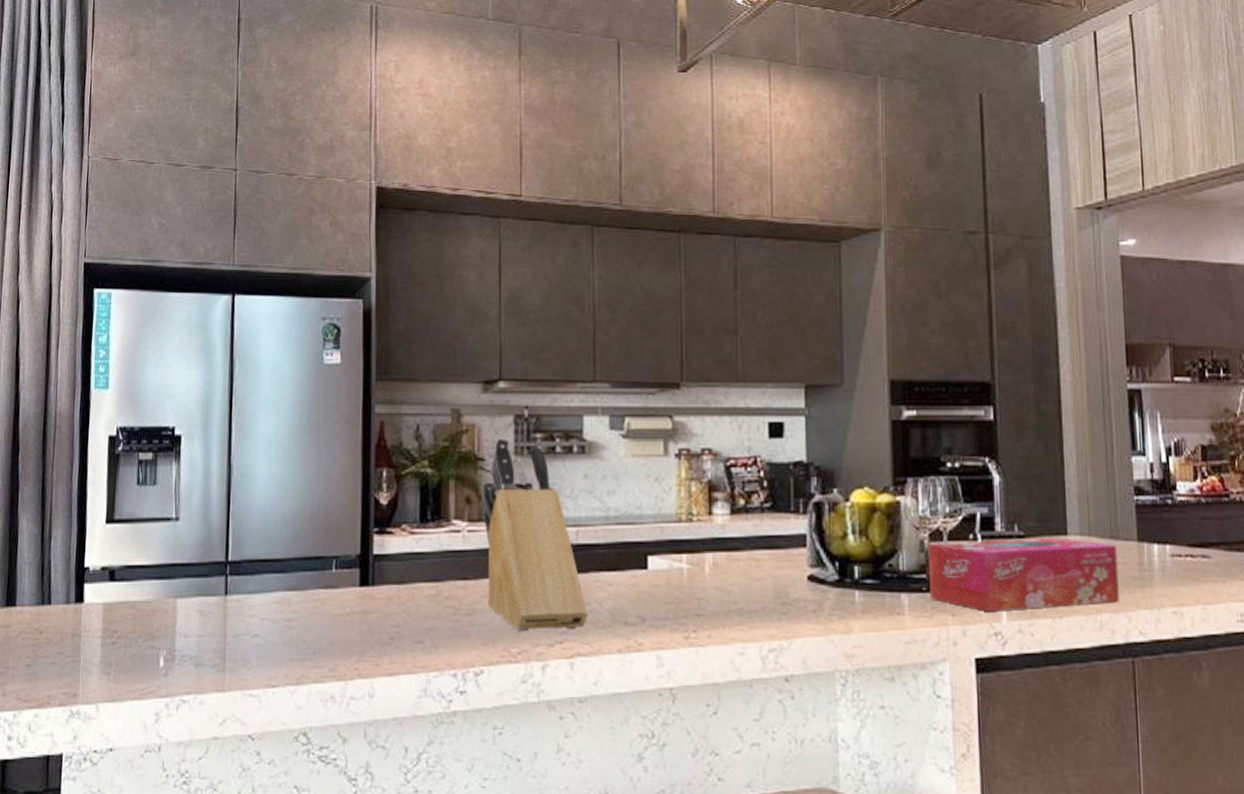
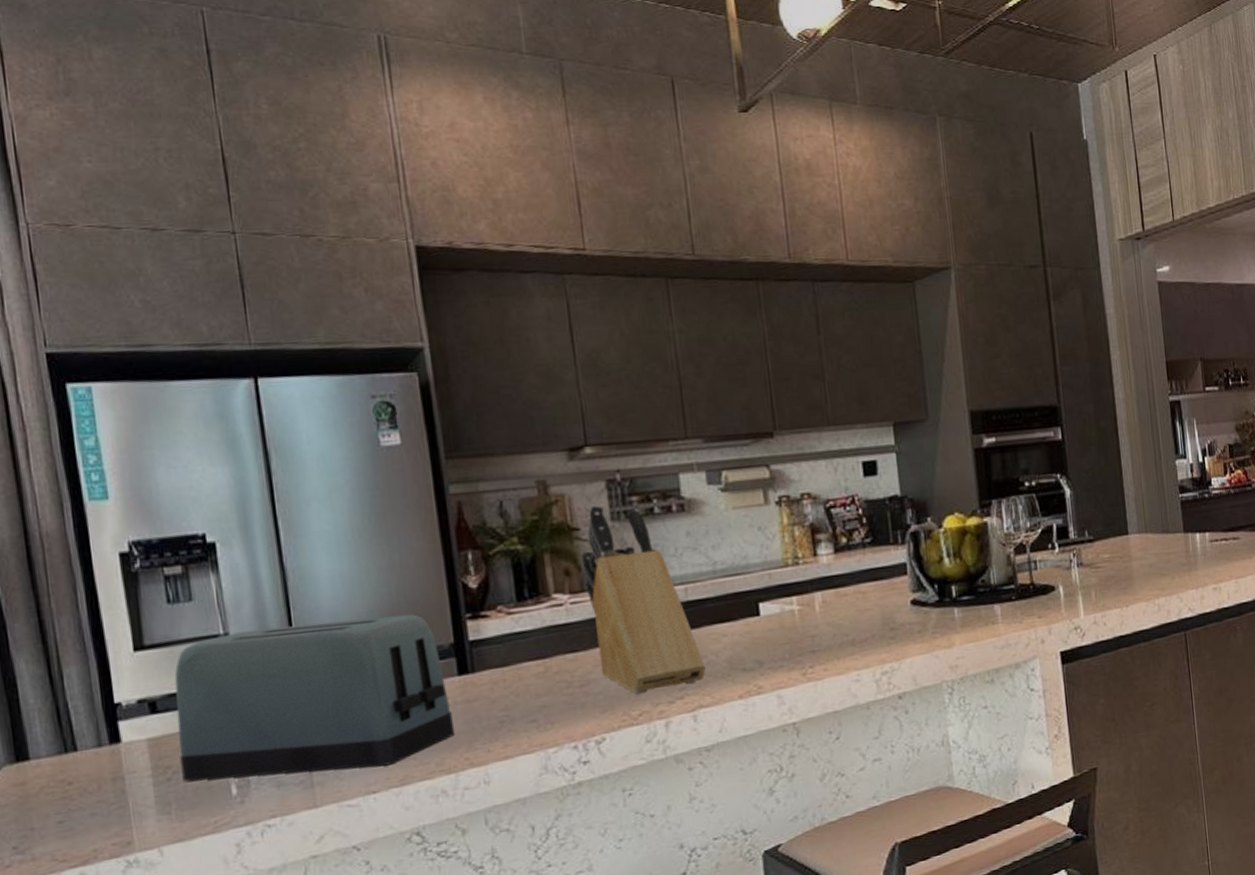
toaster: none [124,517,350,663] -> present [174,614,456,782]
tissue box: present [927,537,1120,612] -> none [1013,537,1172,610]

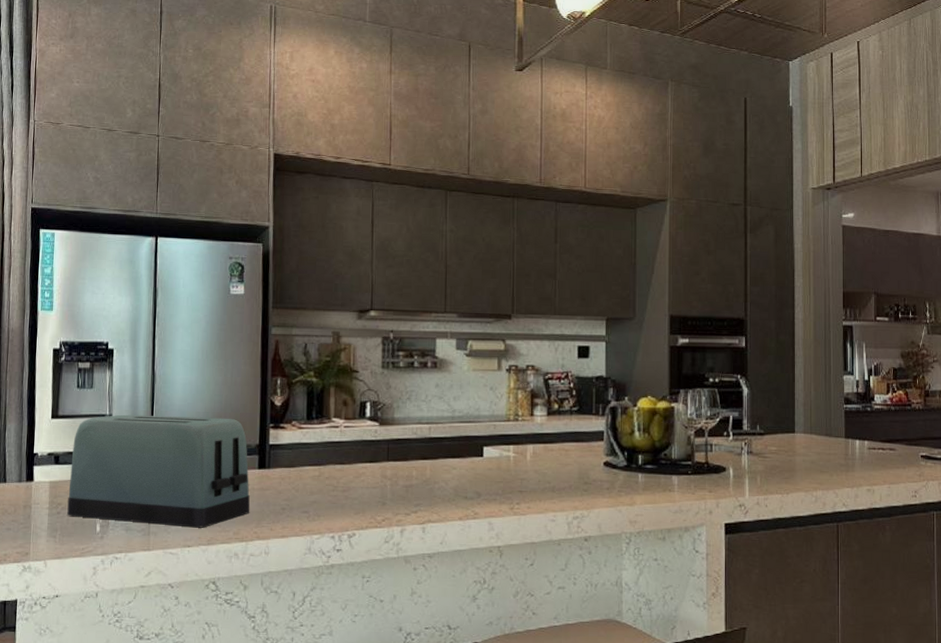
knife block: present [581,504,706,695] -> none [356,354,437,504]

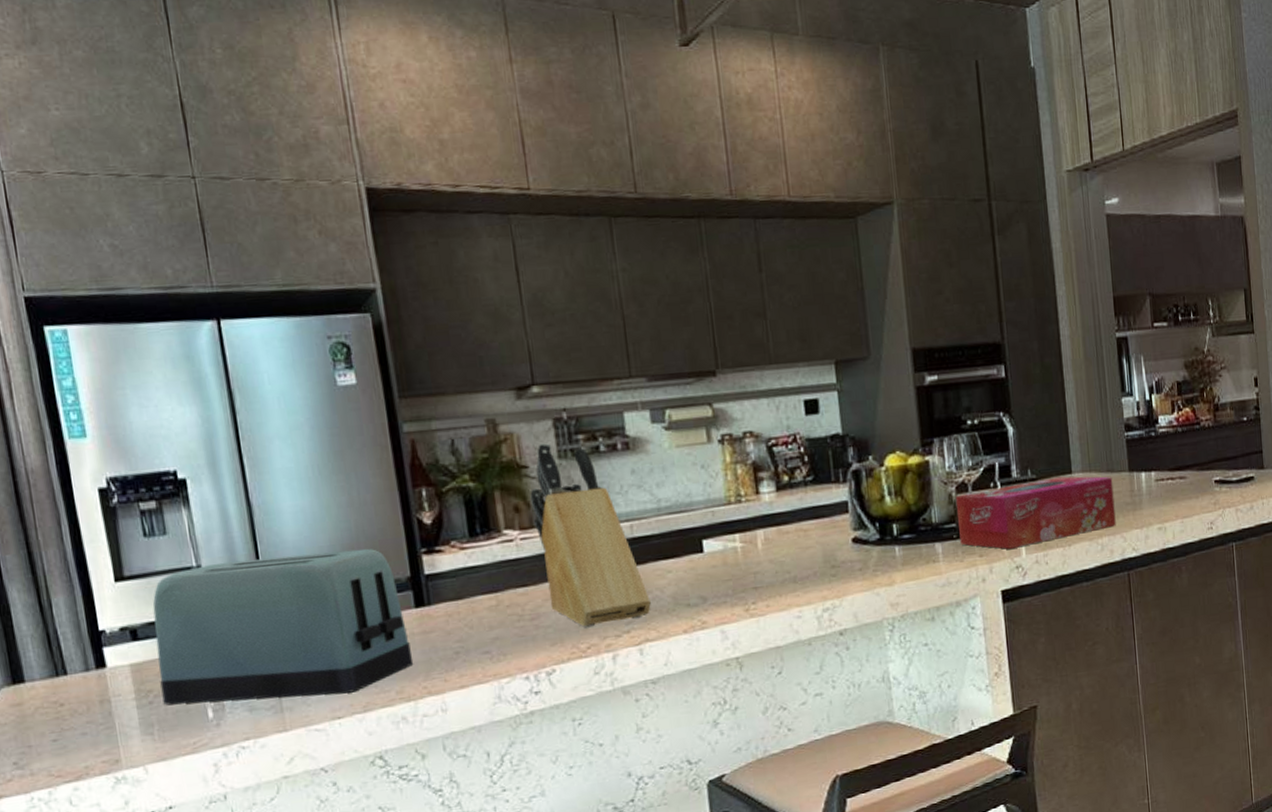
knife block: none [356,354,437,504] -> present [530,442,651,628]
tissue box: none [693,434,830,489] -> present [955,476,1116,549]

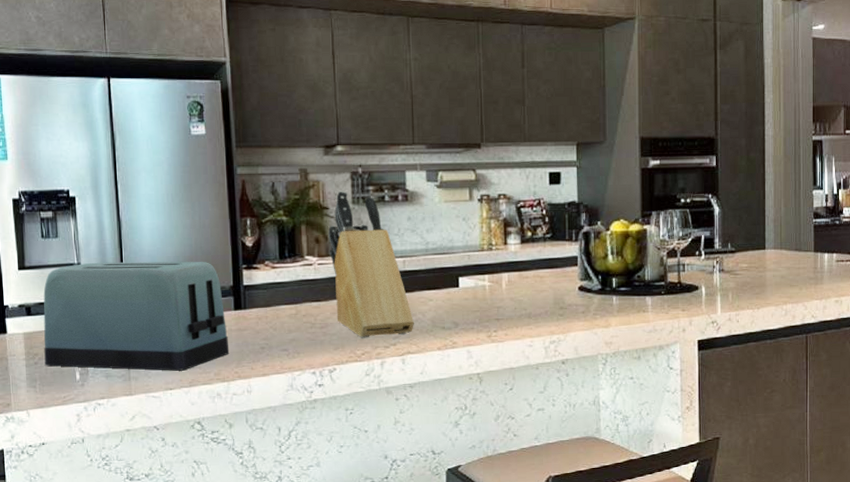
tissue box: present [955,476,1116,549] -> none [666,251,799,307]

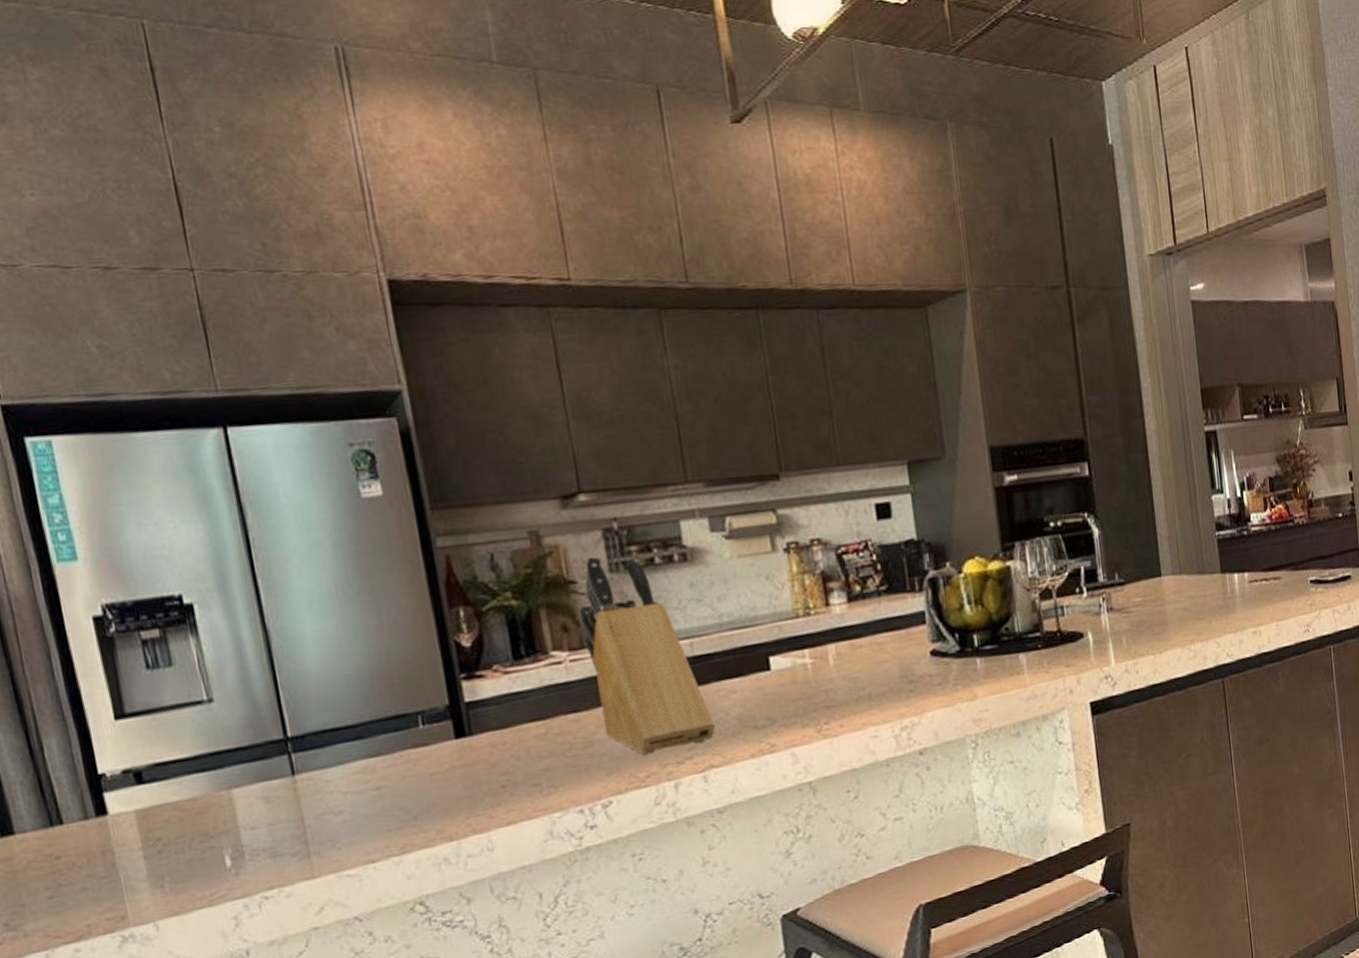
toaster: present [43,261,230,371] -> none [159,675,456,854]

